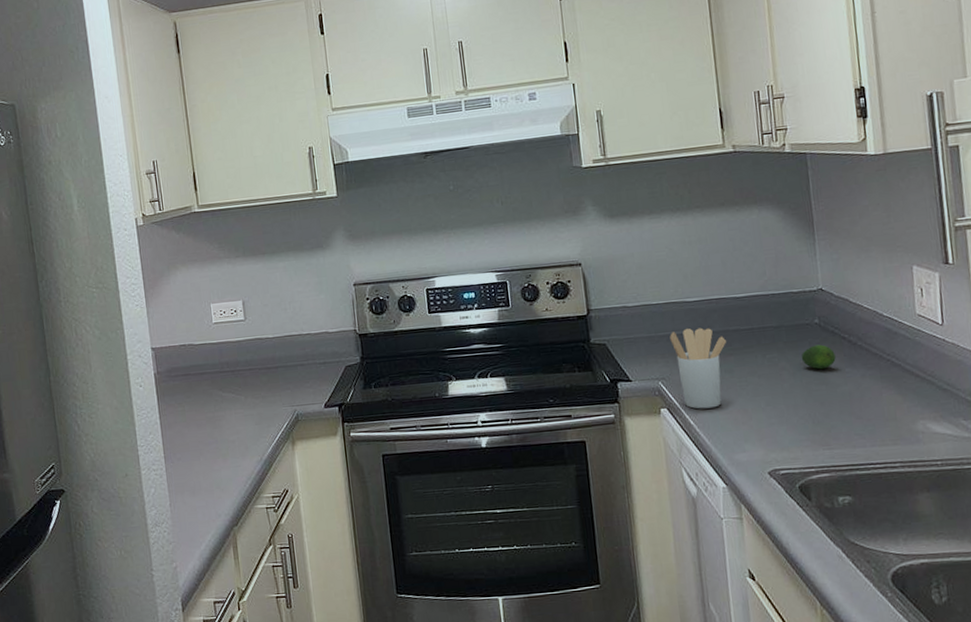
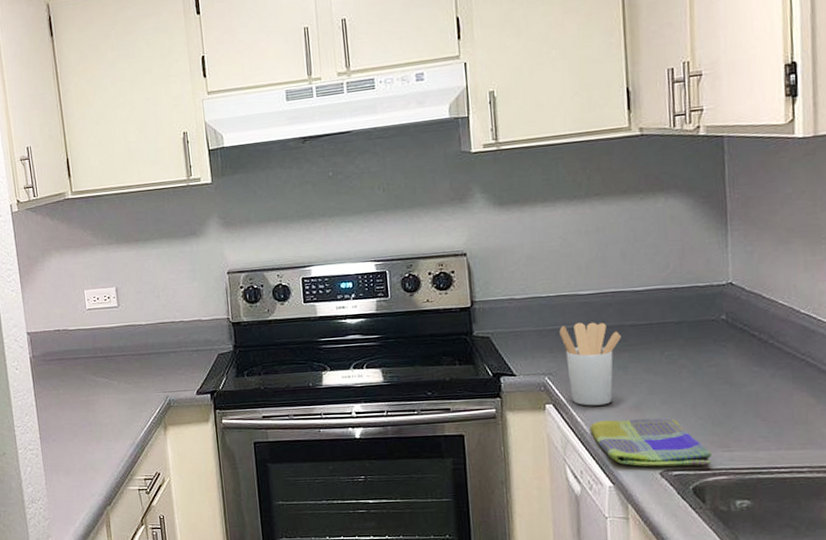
dish towel: none [702,418,815,467] -> present [589,417,712,467]
fruit: present [801,344,836,370] -> none [703,342,743,369]

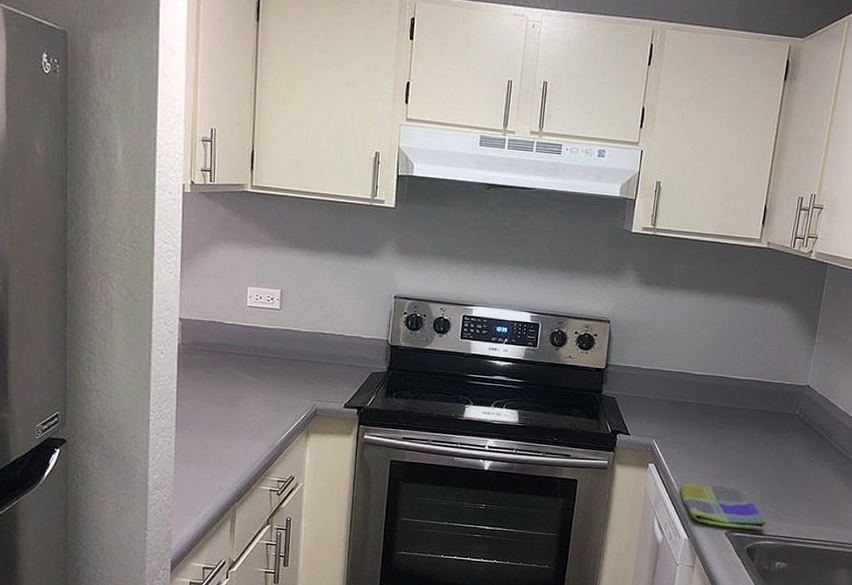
utensil holder: present [559,322,621,406] -> none [670,398,719,471]

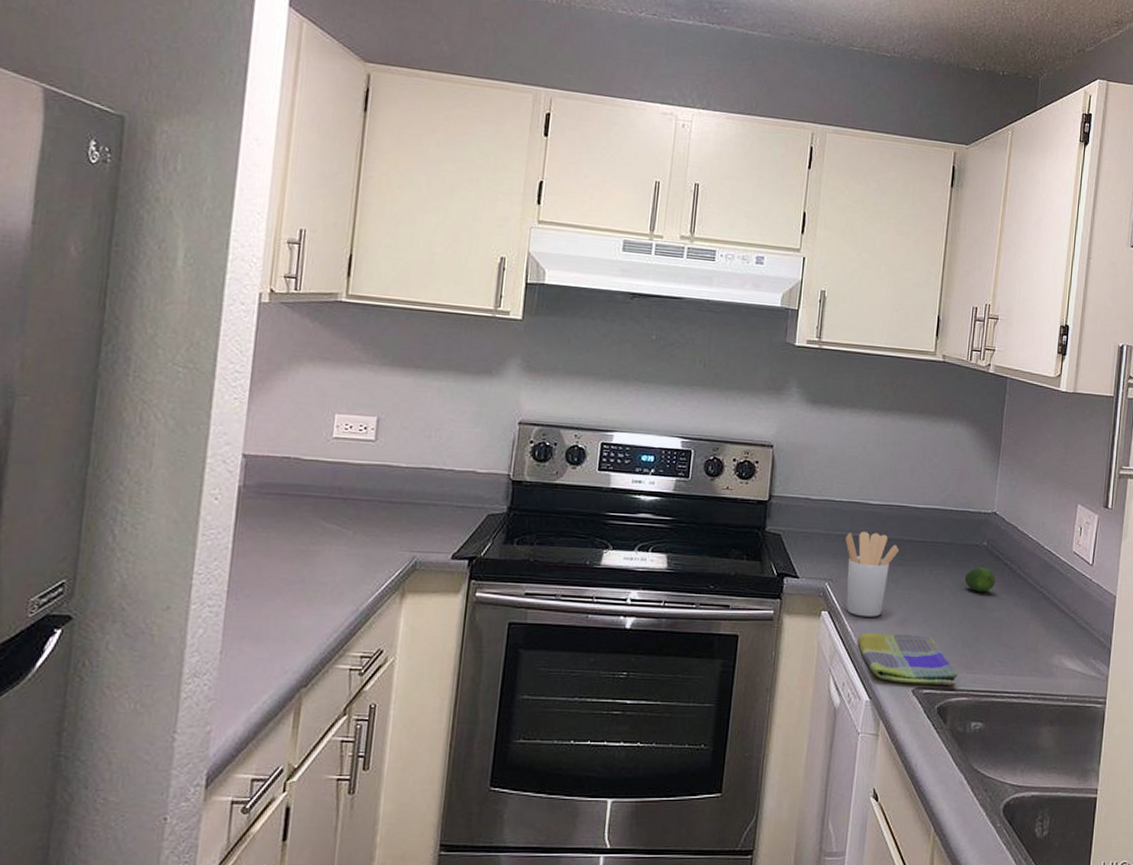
utensil holder: none [670,398,719,471] -> present [845,532,899,617]
fruit: none [776,432,805,455] -> present [964,567,996,593]

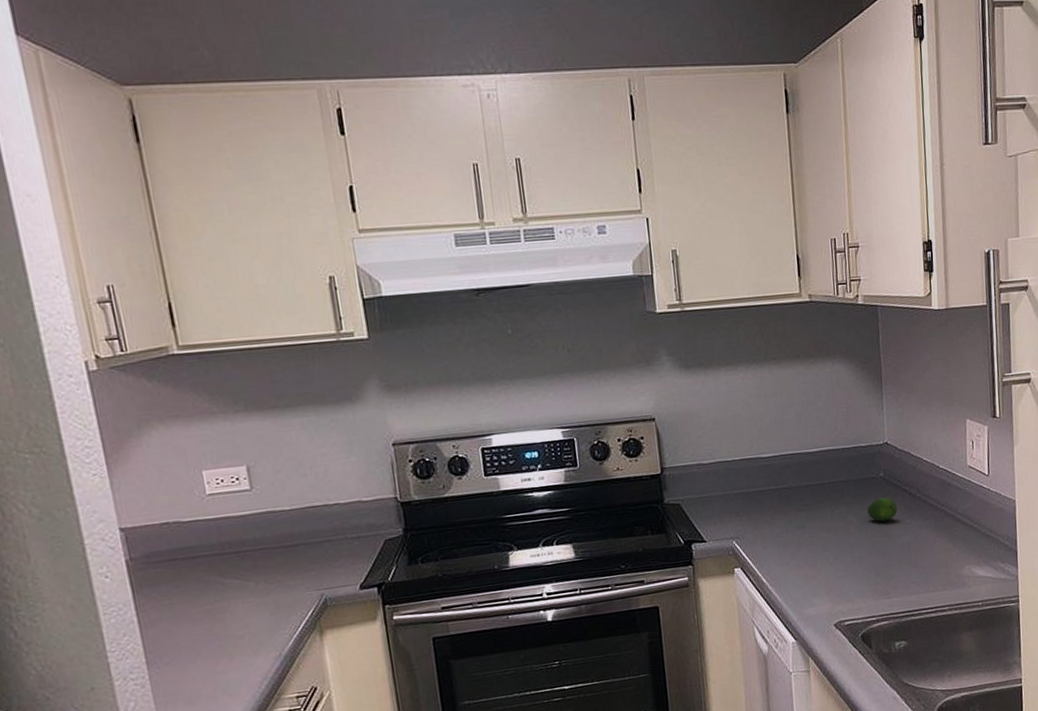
utensil holder: present [845,532,899,617] -> none [744,484,798,567]
dish towel: present [857,632,959,686] -> none [774,571,876,621]

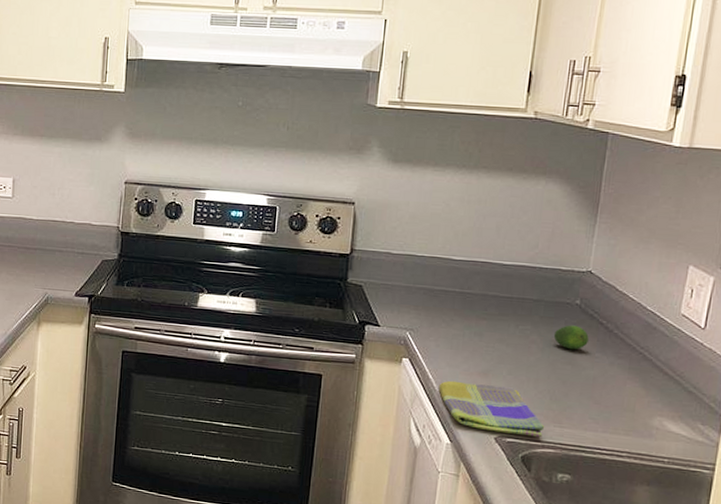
dish towel: none [774,571,876,621] -> present [438,380,545,438]

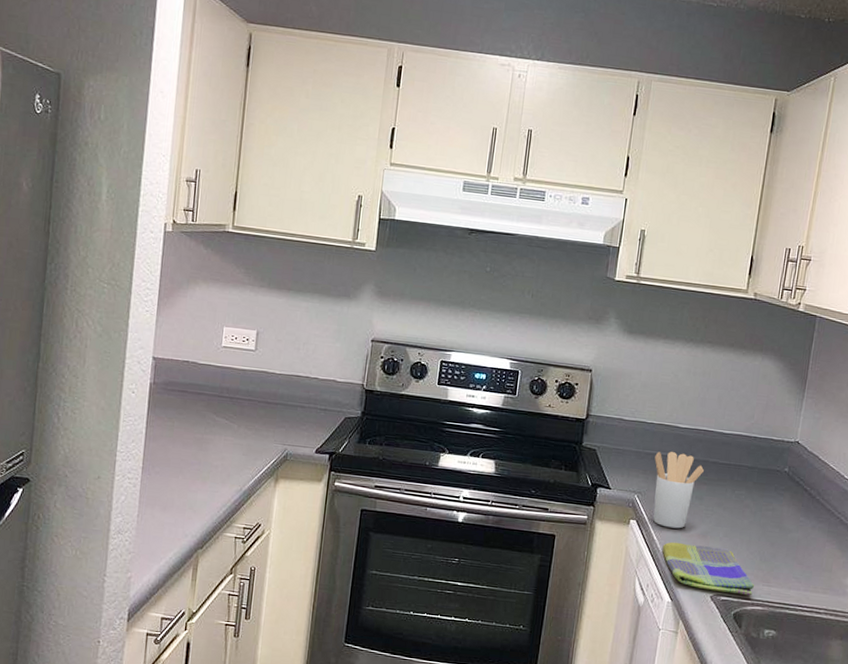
utensil holder: none [427,286,482,367] -> present [653,452,704,529]
fruit: present [553,325,589,350] -> none [764,491,795,514]

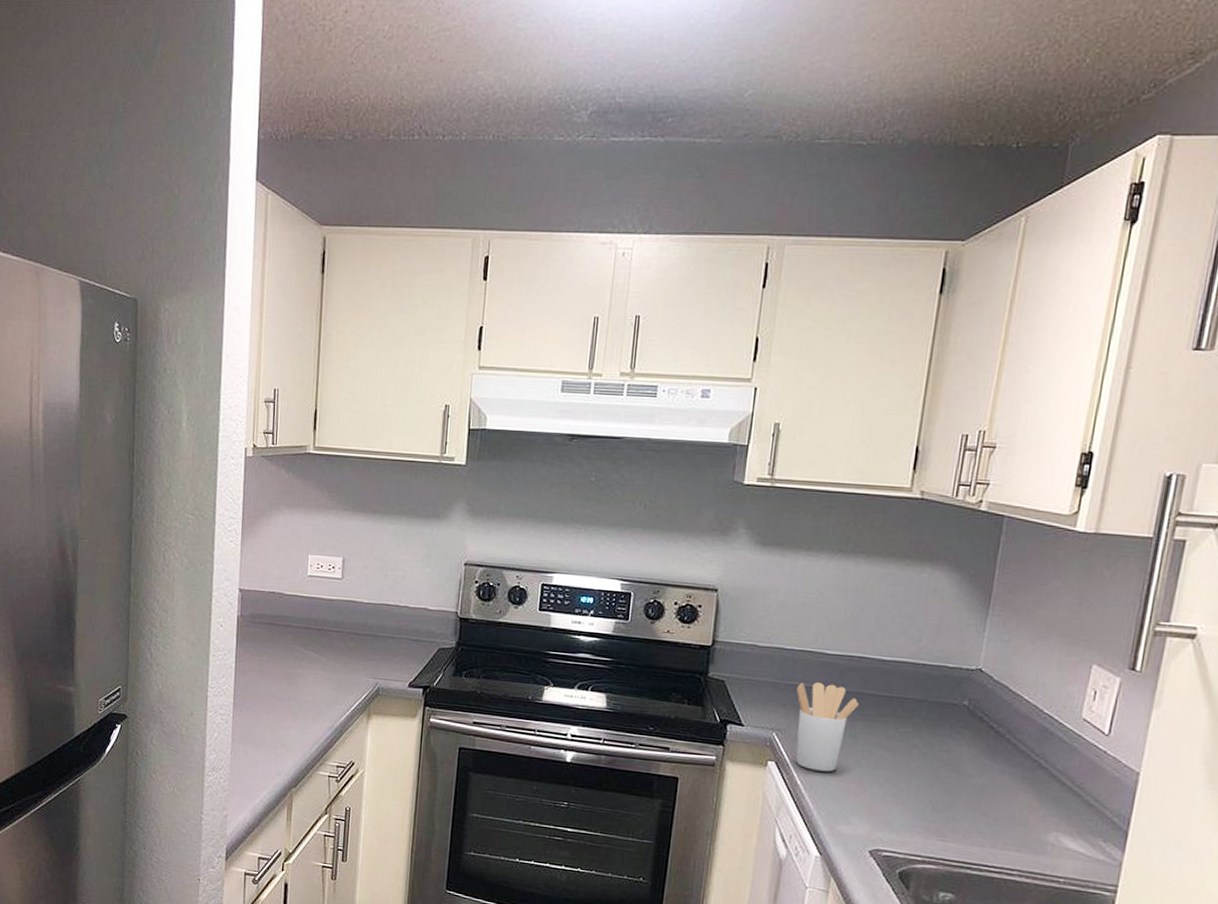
dish towel: present [662,542,755,596] -> none [807,787,926,852]

